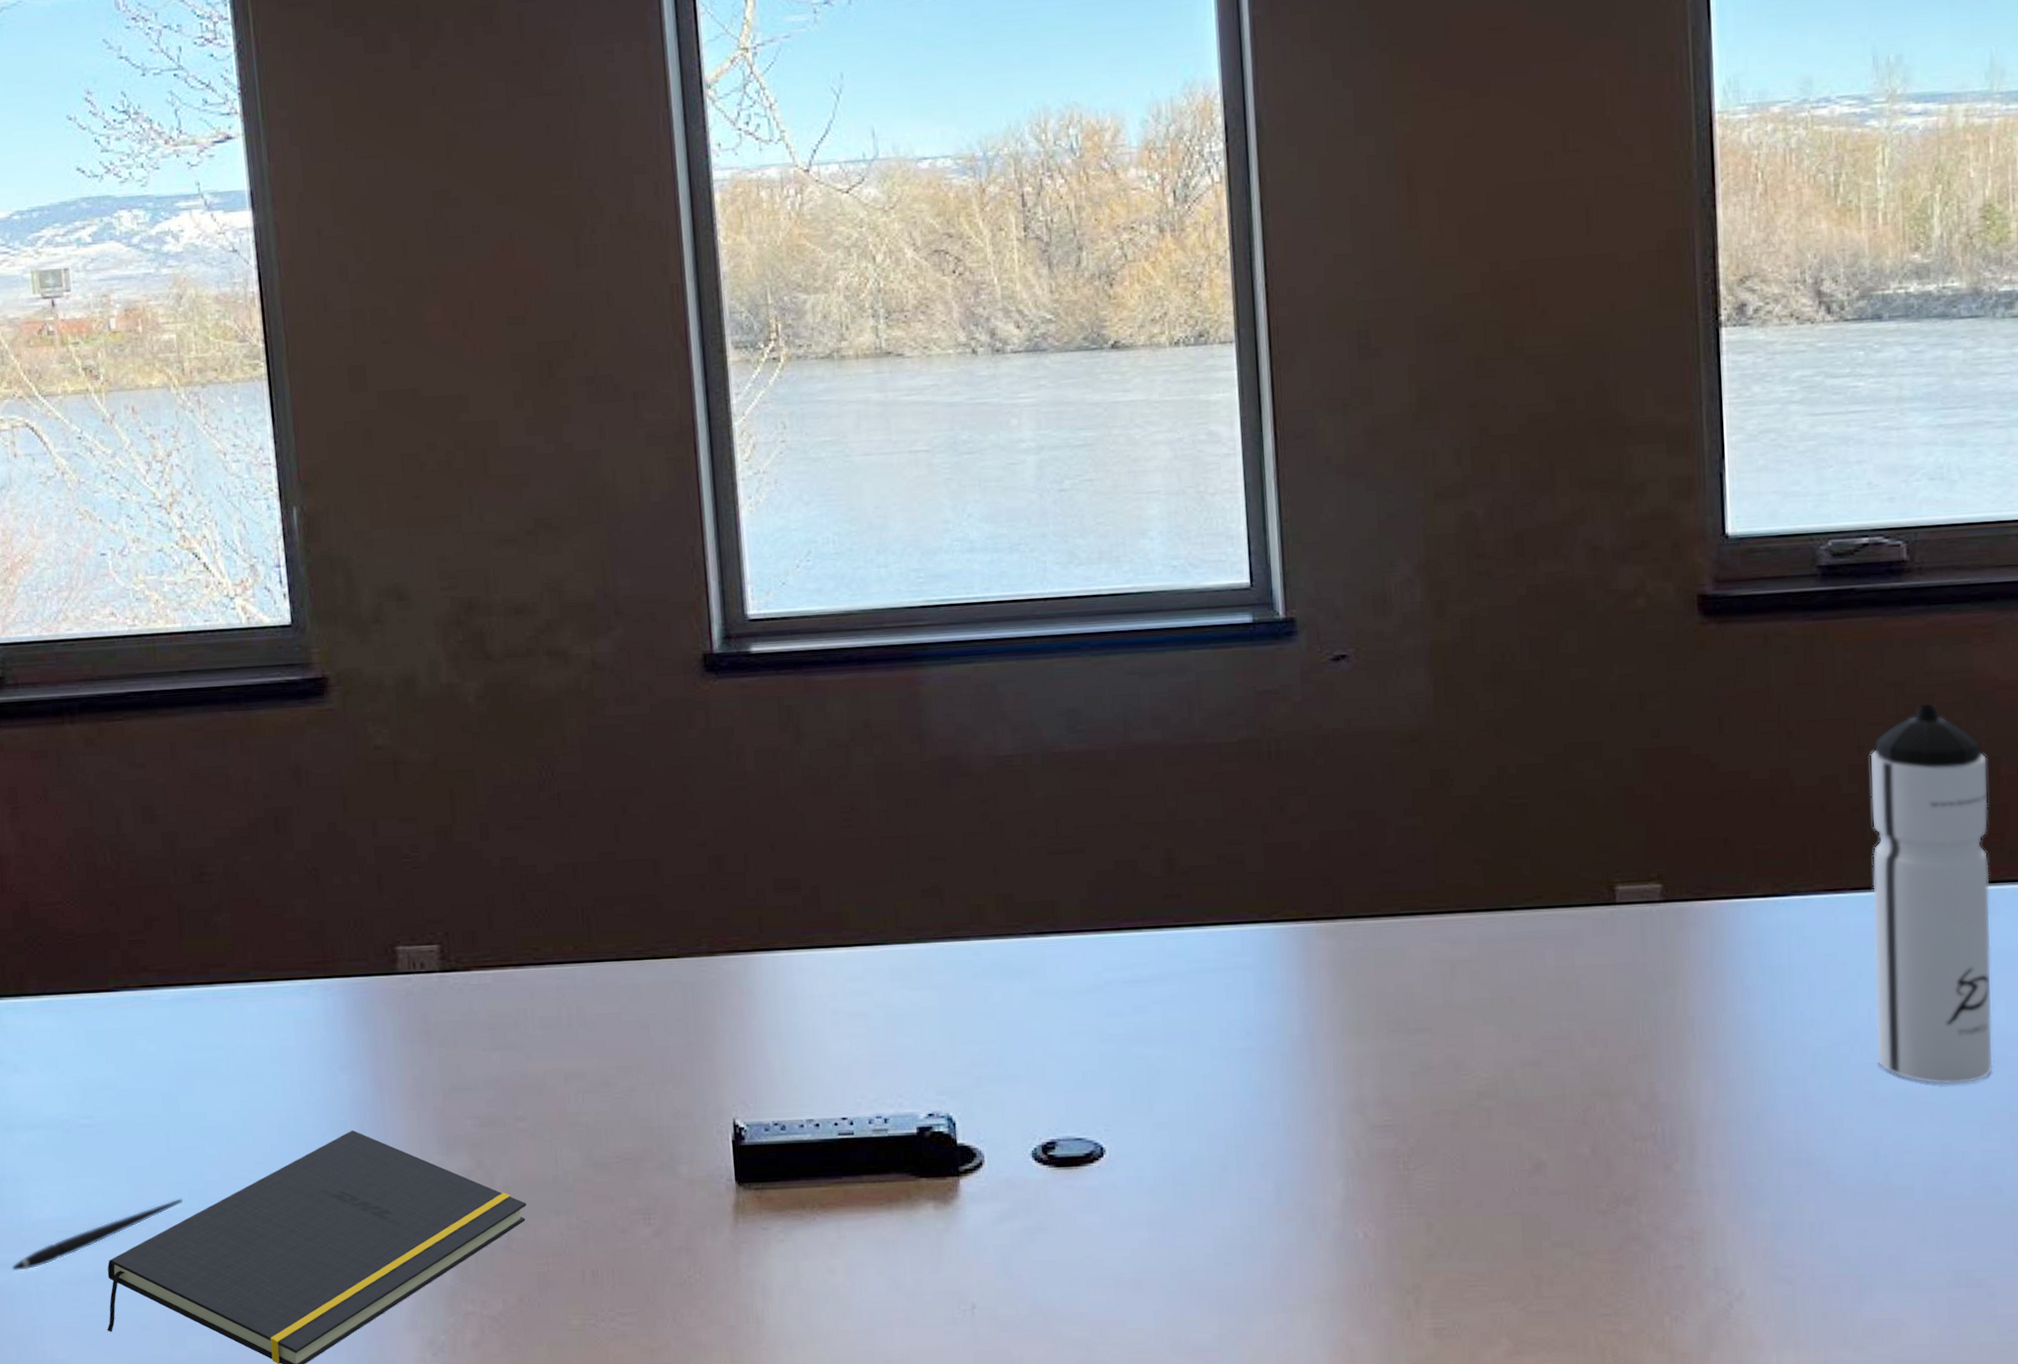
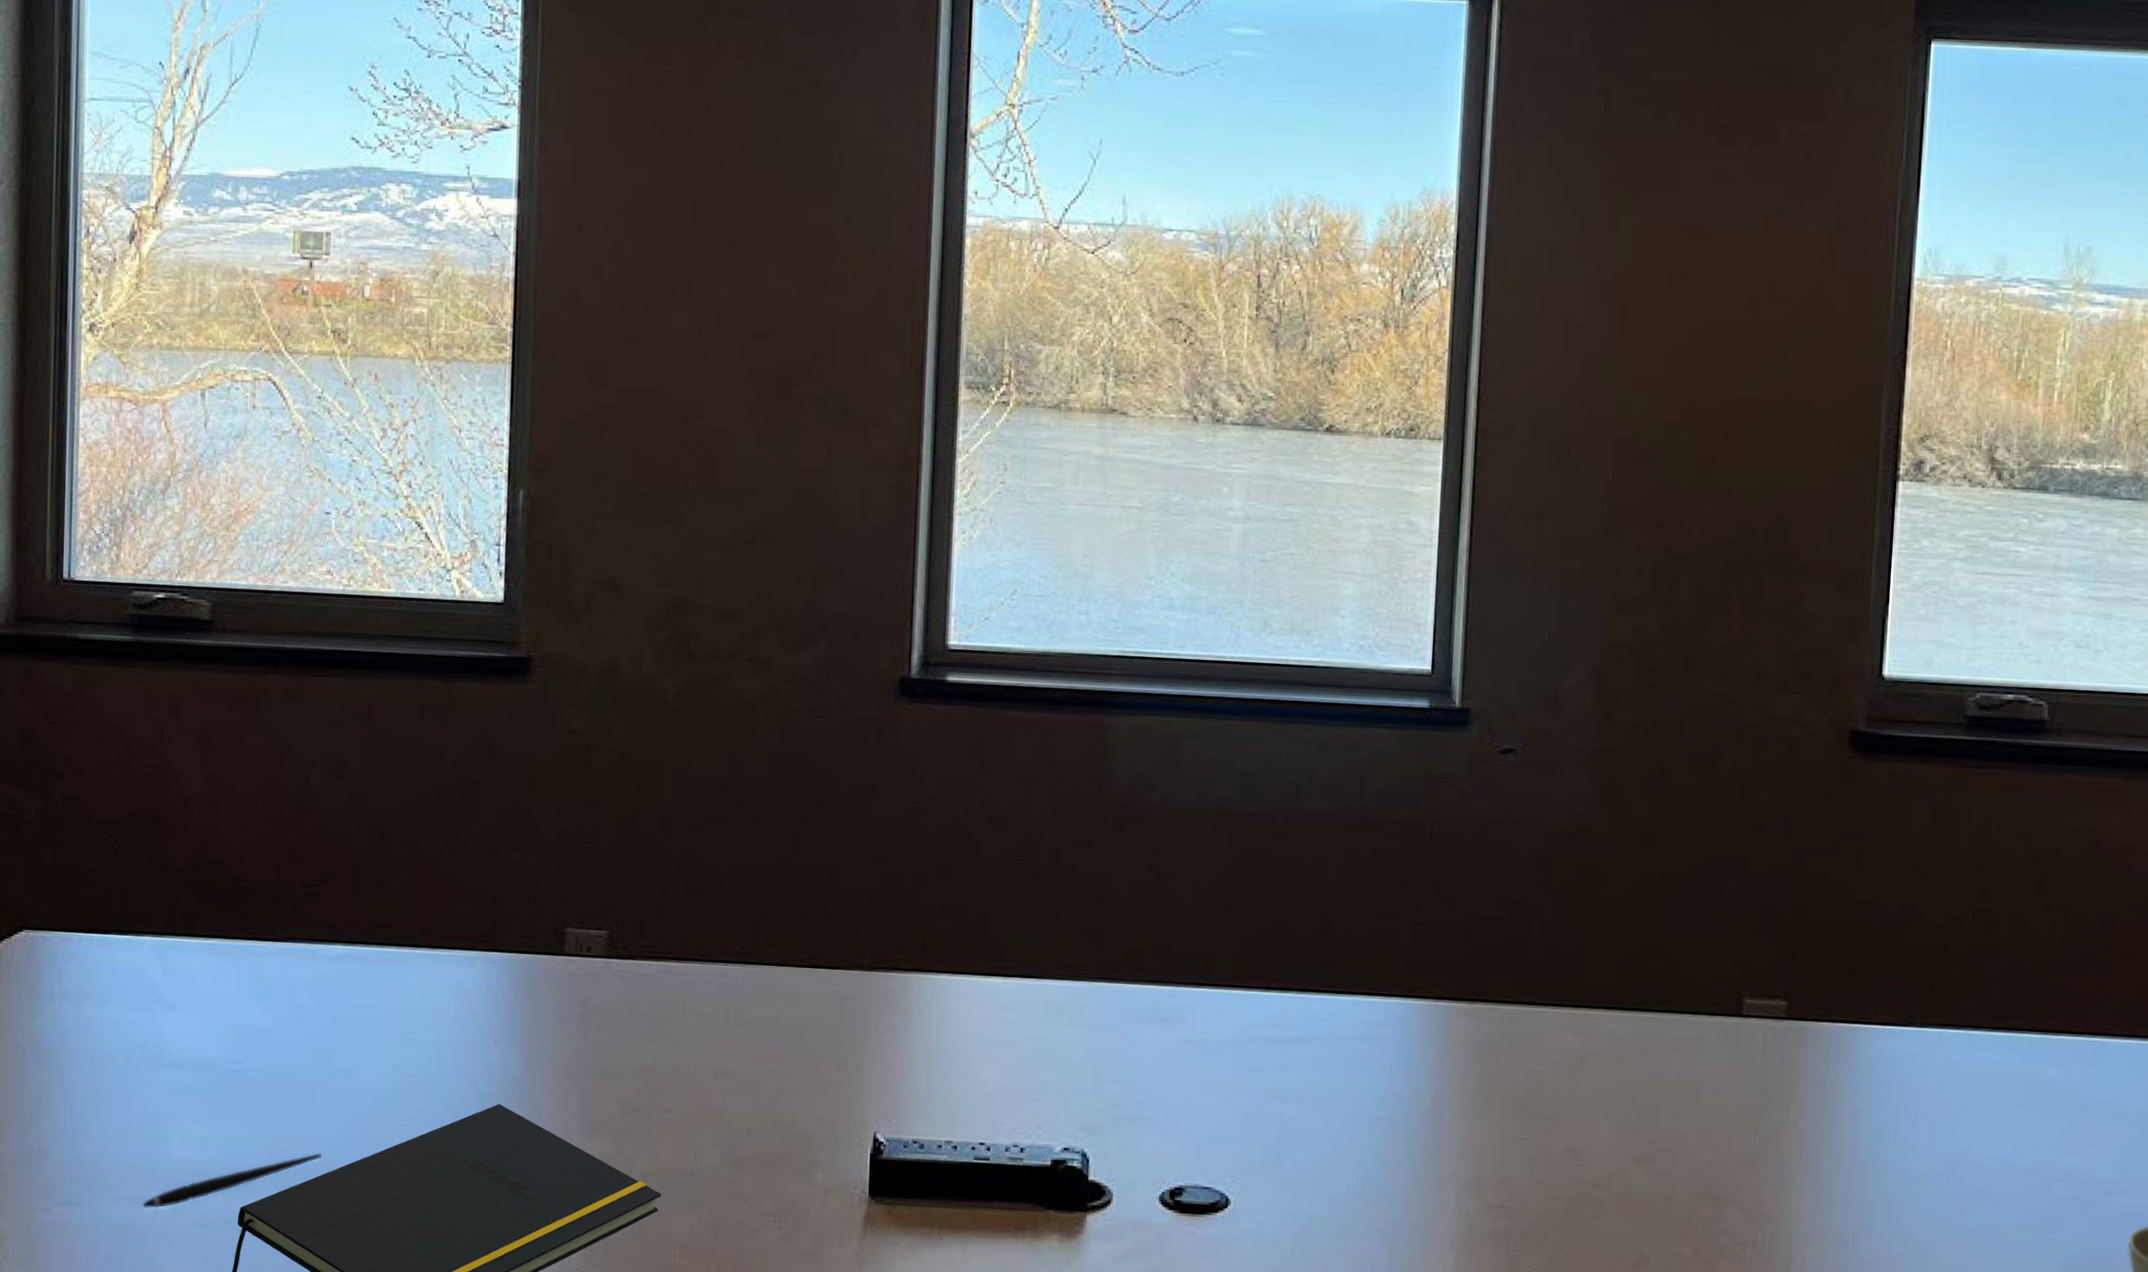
water bottle: present [1870,703,1993,1085] -> none [1972,857,2102,1224]

